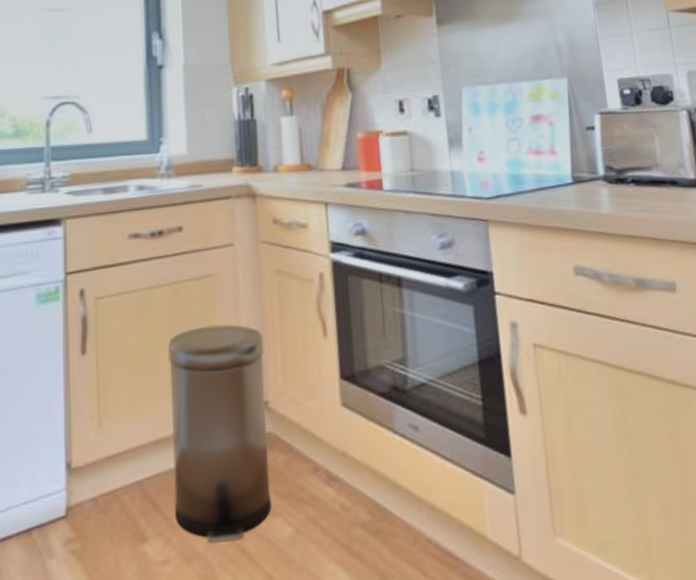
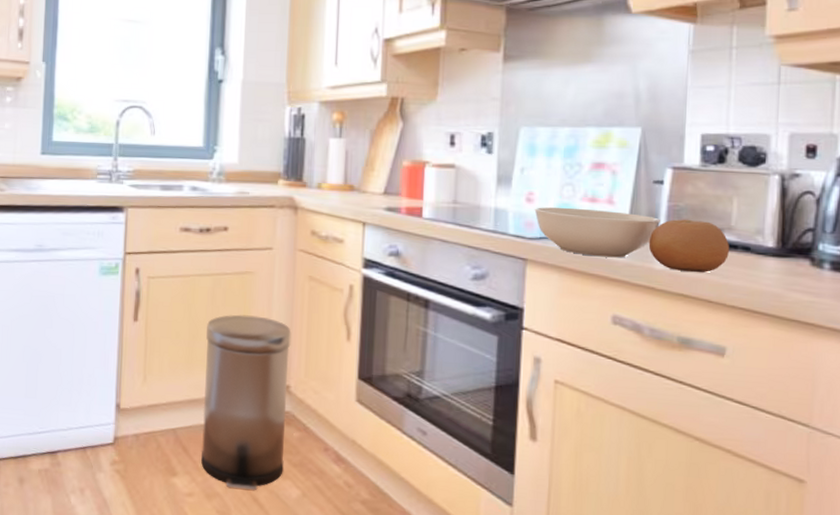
bowl: none [487,161,599,209] -> present [534,207,660,258]
fruit: none [592,161,661,213] -> present [648,219,729,273]

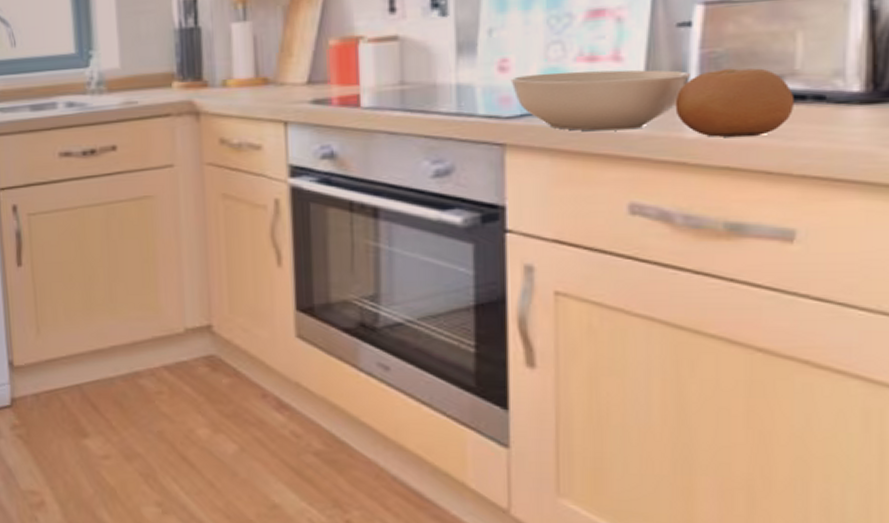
pedal bin: present [201,314,292,491] -> none [104,247,215,449]

